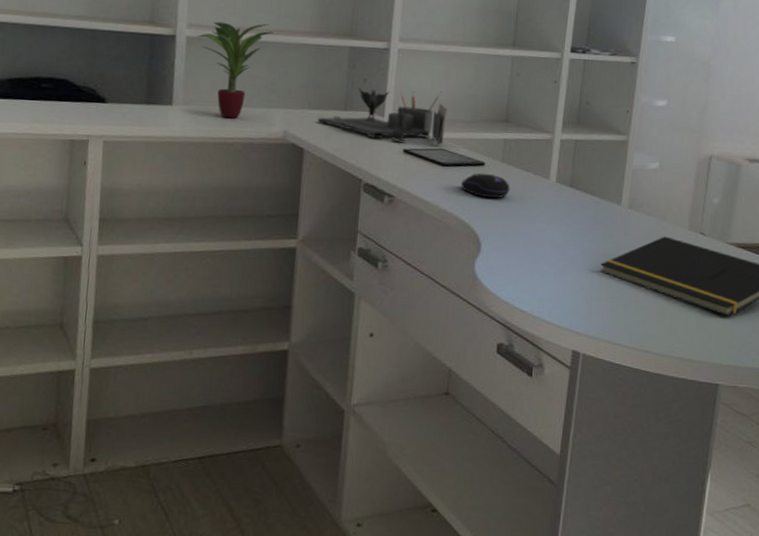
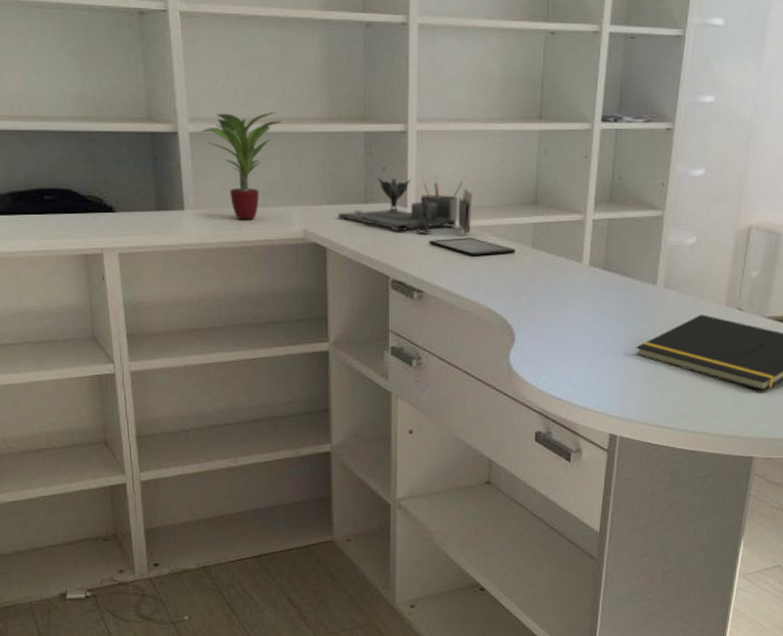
computer mouse: present [460,173,510,198] -> none [491,261,542,287]

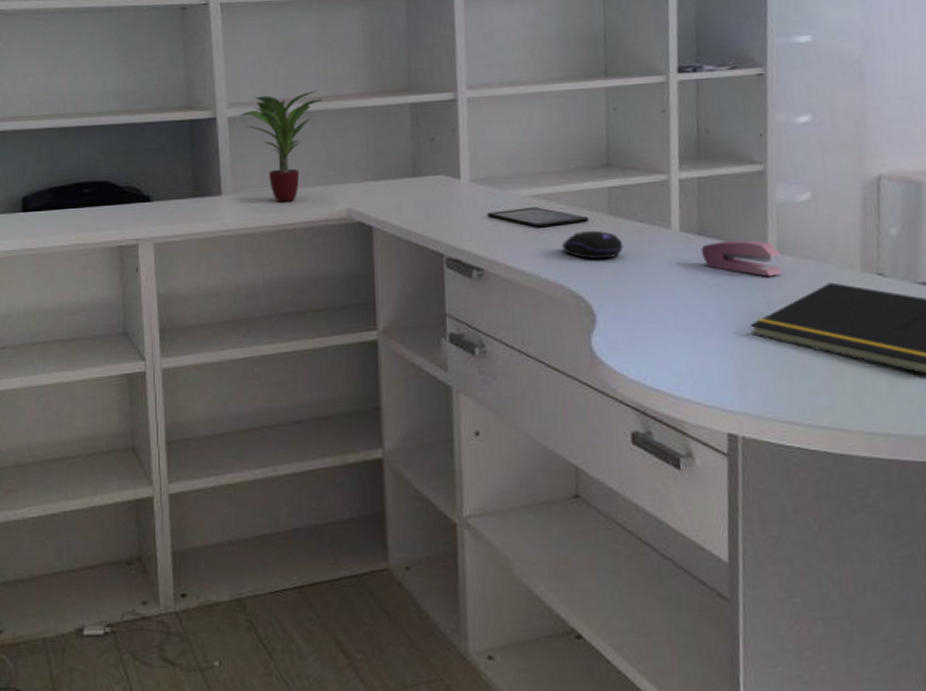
desk organizer: present [337,174,473,235] -> none [383,139,535,206]
computer mouse: none [491,261,542,287] -> present [561,230,623,260]
stapler: none [604,275,667,308] -> present [701,240,782,277]

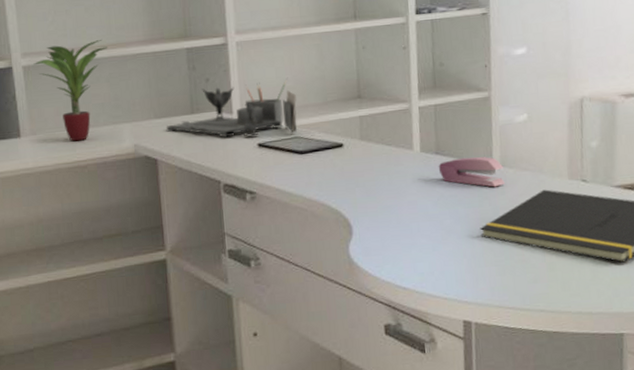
desk organizer: none [383,139,535,206] -> present [166,77,298,138]
computer mouse: present [561,230,623,260] -> none [321,154,374,180]

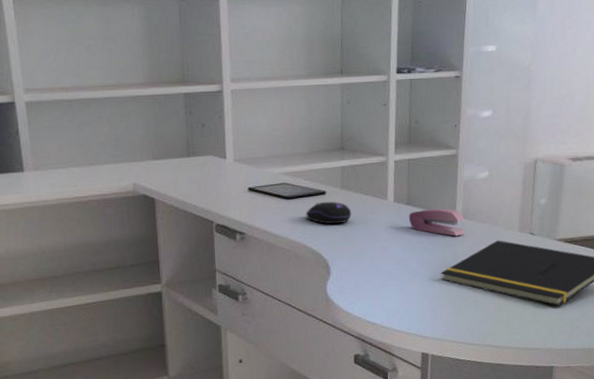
potted plant: present [33,40,108,142] -> none [36,80,109,178]
desk organizer: present [166,77,298,138] -> none [163,126,285,181]
computer mouse: none [321,154,374,180] -> present [305,201,352,225]

